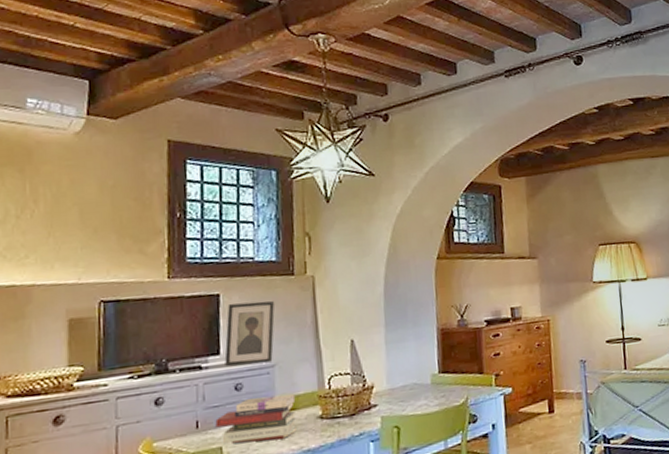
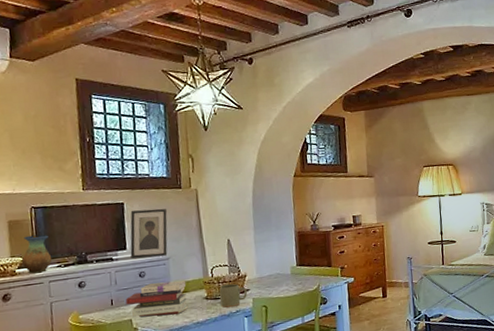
vase: none [83,336,123,388] -> present [22,234,53,274]
mug: none [337,397,374,430] -> present [219,284,247,308]

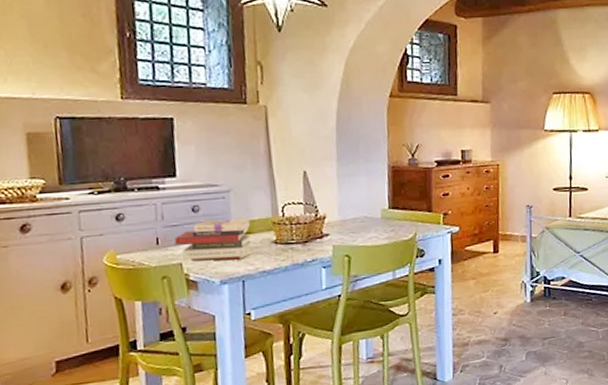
vase: present [22,234,53,274] -> none [44,152,83,201]
picture frame: present [130,208,168,259] -> none [181,127,229,189]
mug: present [219,284,247,308] -> none [291,226,326,255]

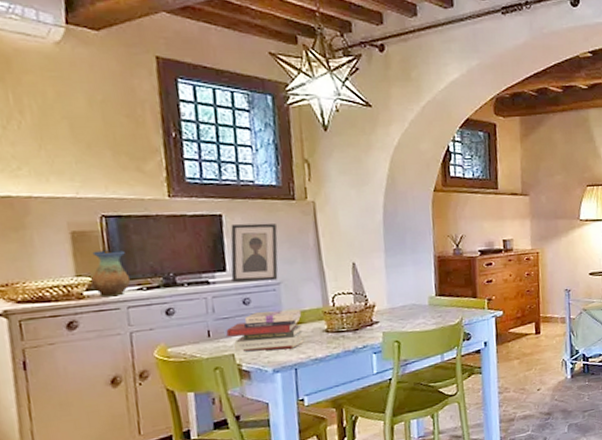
vase: none [44,152,83,201] -> present [91,250,131,298]
picture frame: none [181,127,229,189] -> present [230,223,278,282]

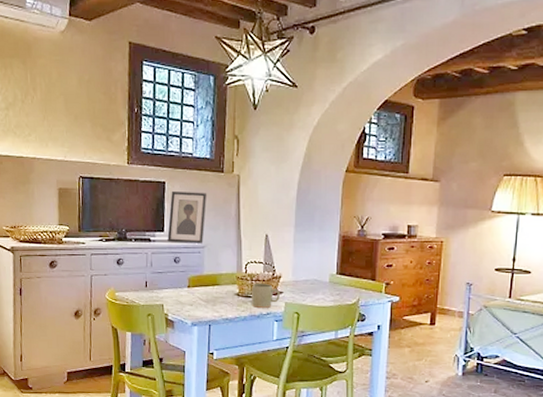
vase: present [91,250,131,298] -> none [69,205,95,244]
books: present [226,310,305,352] -> none [159,270,220,306]
mug: none [342,314,376,342] -> present [251,282,280,308]

